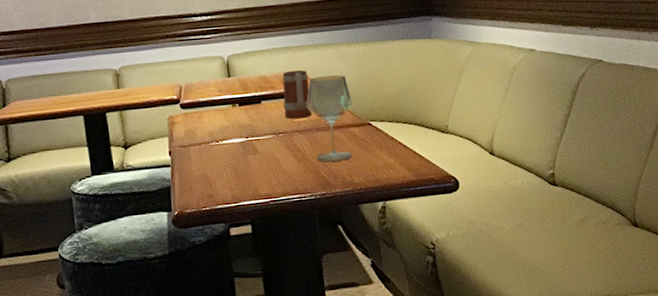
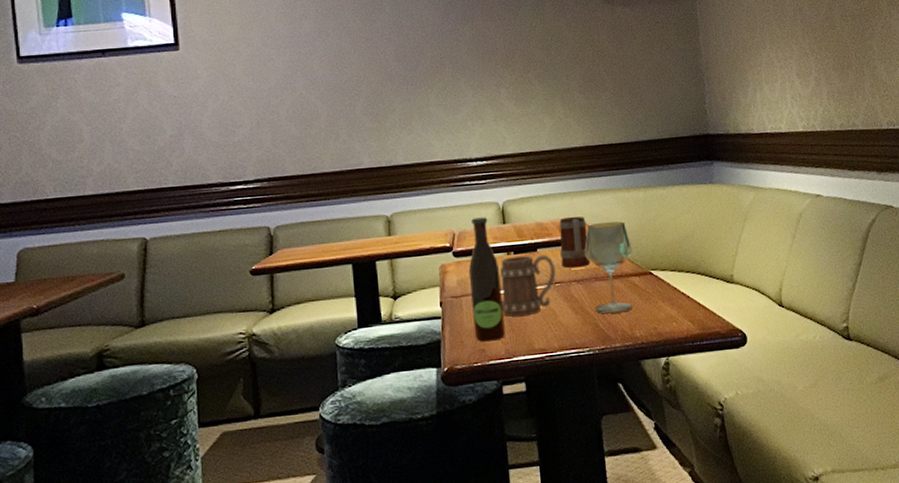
bottle: none [195,70,233,188] -> present [468,217,506,342]
beer mug: none [226,106,279,165] -> present [500,254,556,317]

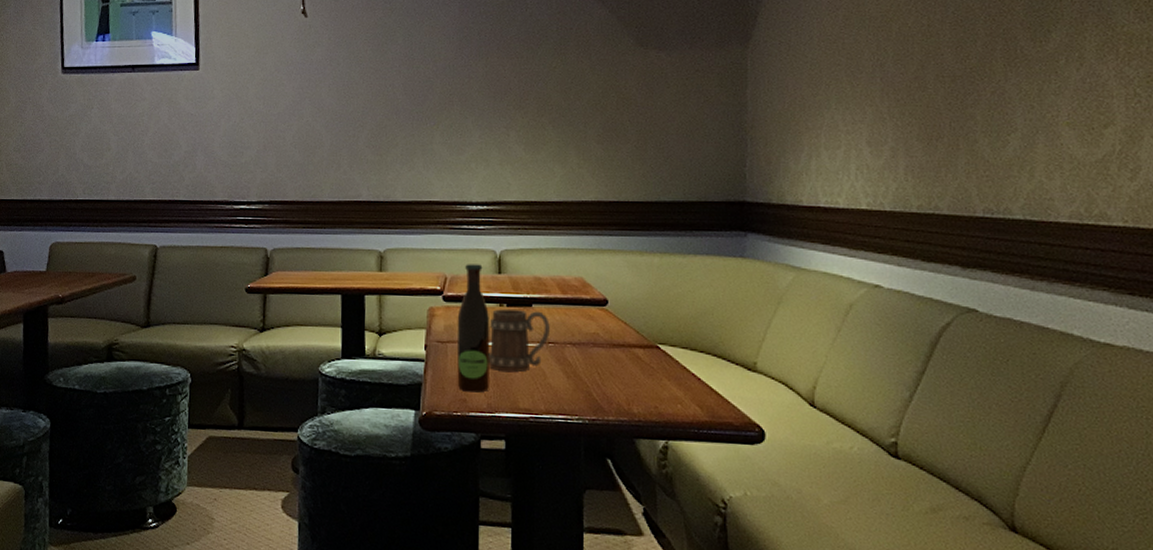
beer mug: present [559,216,590,269] -> none [557,274,590,331]
wine glass: present [584,221,633,314] -> none [585,285,639,385]

